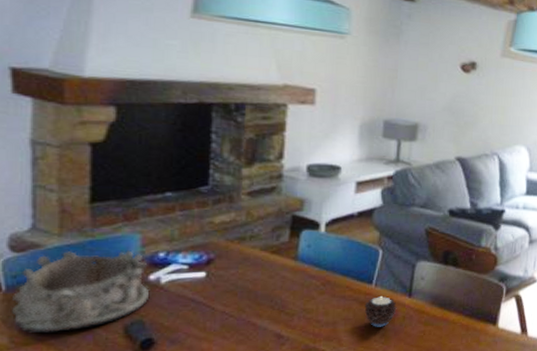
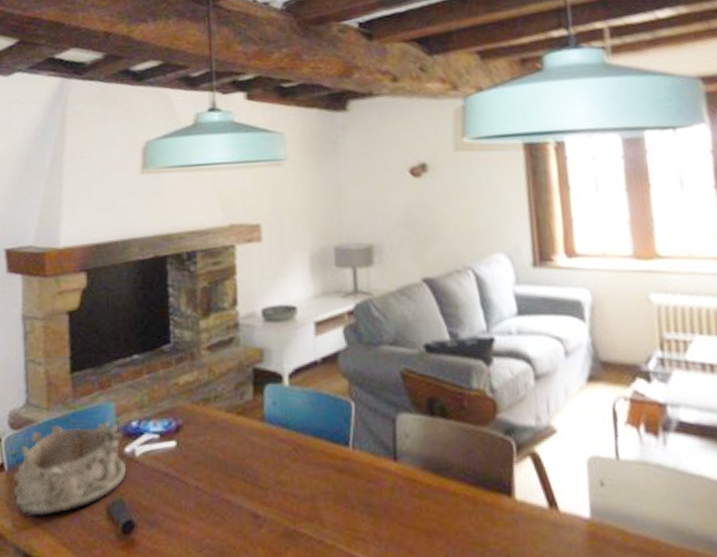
candle: present [364,296,397,327] -> none [344,461,382,503]

